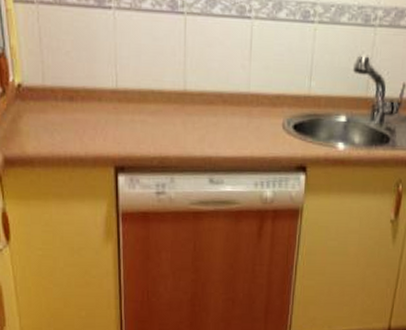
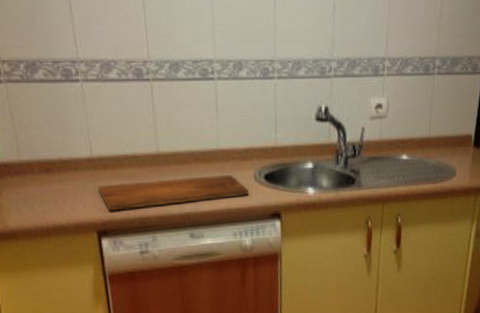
cutting board: none [120,118,275,147] -> present [97,174,249,211]

